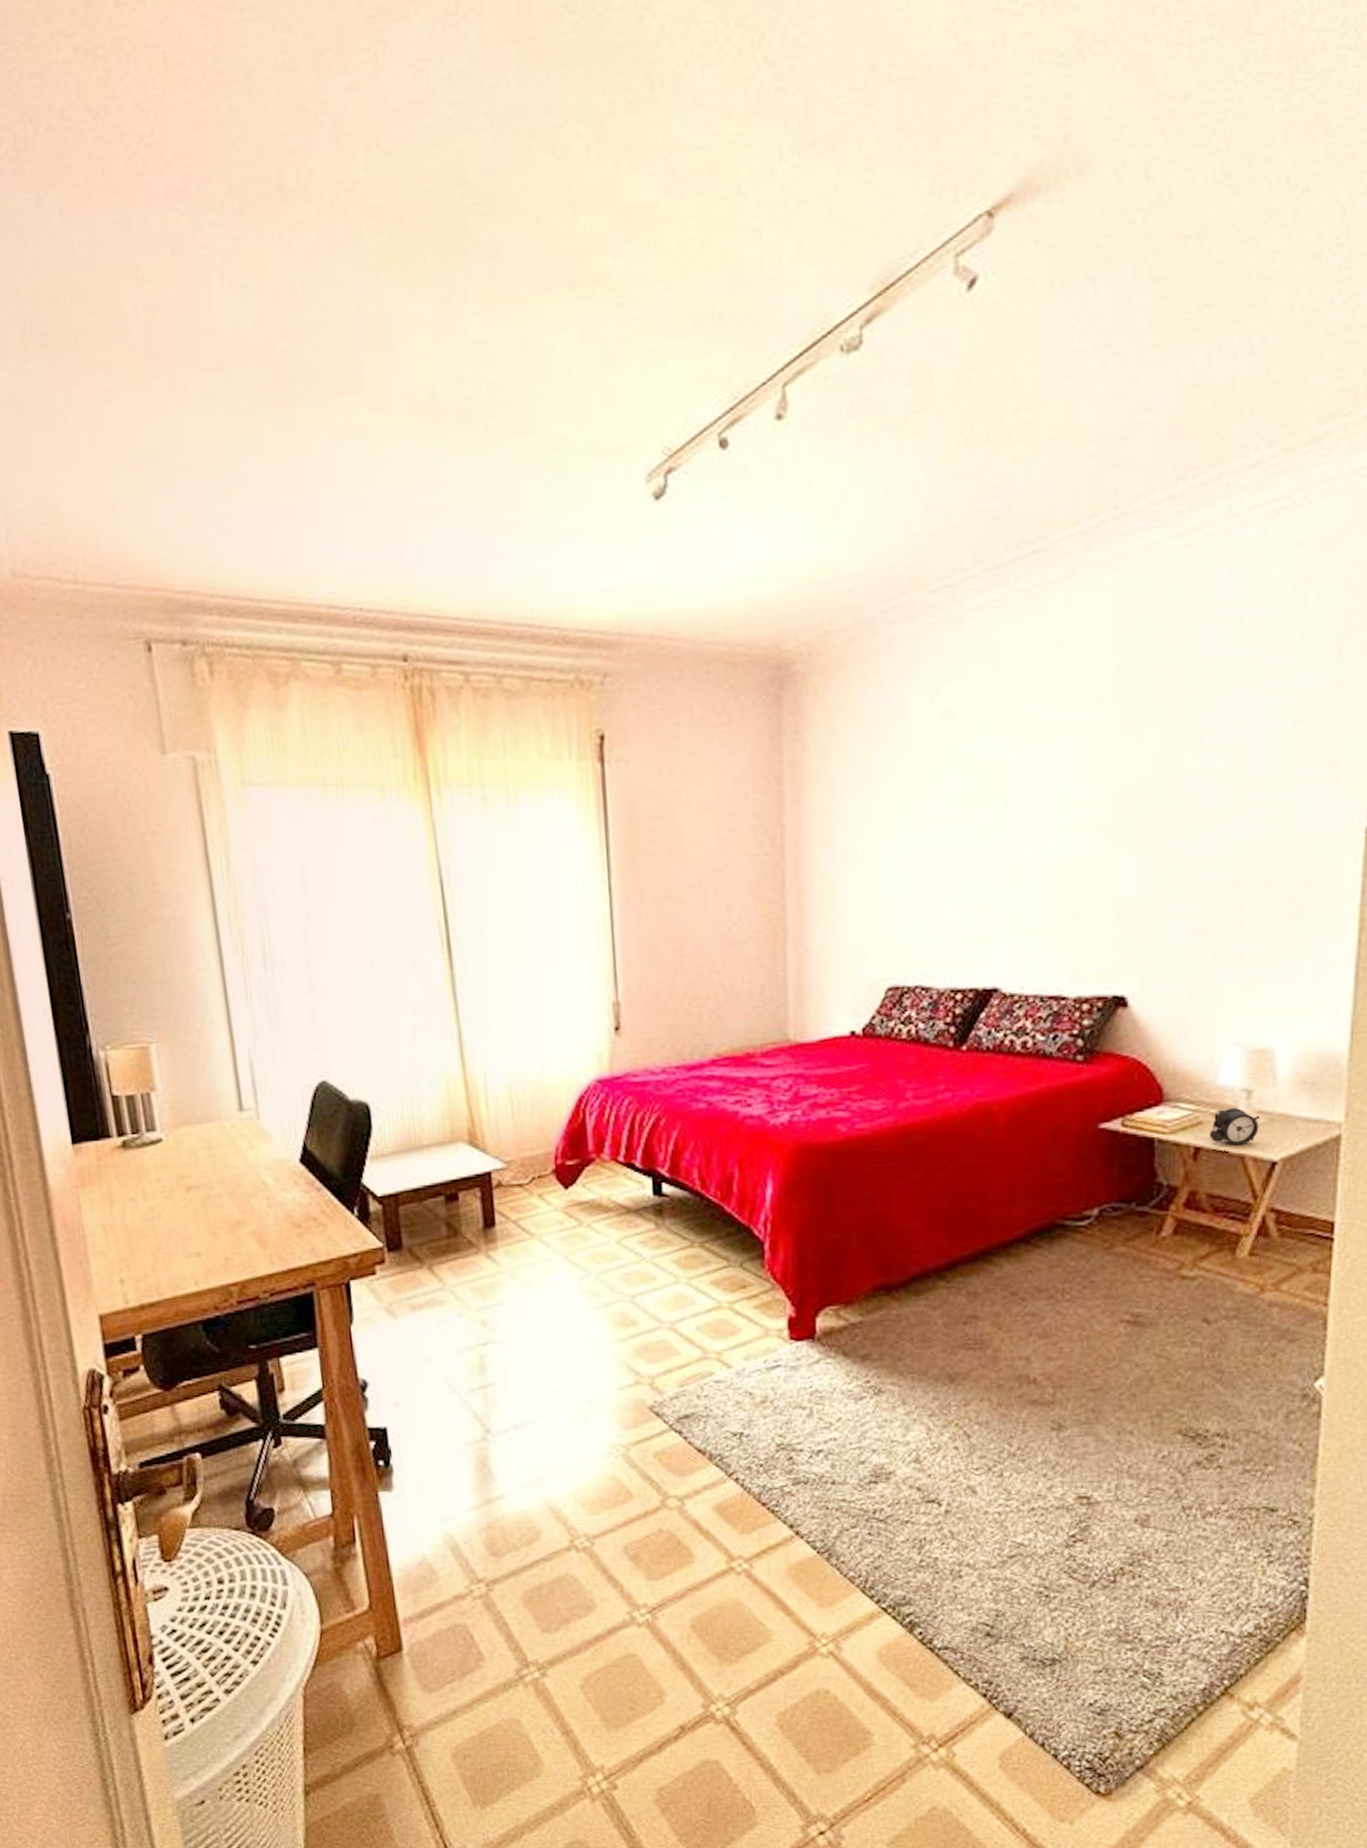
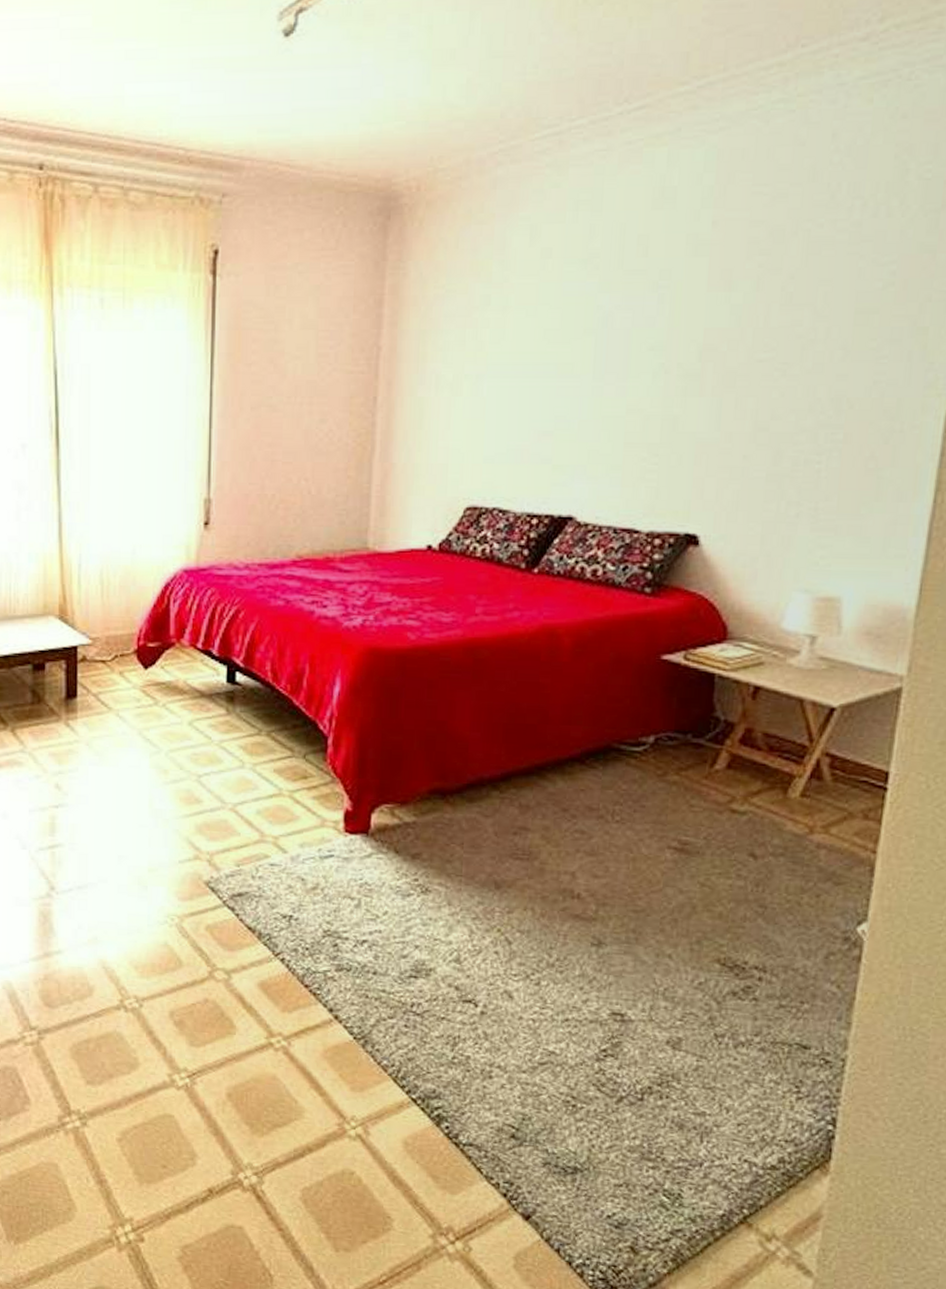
alarm clock: present [1209,1107,1260,1145] -> none [770,651,822,689]

